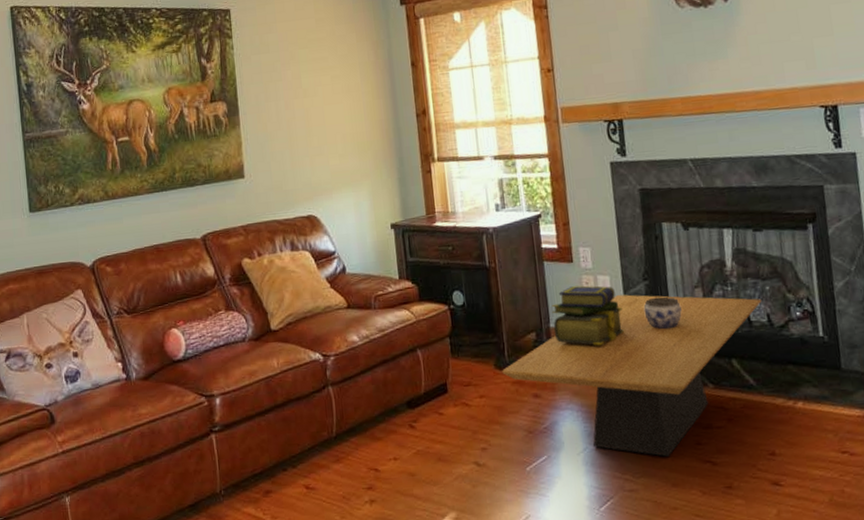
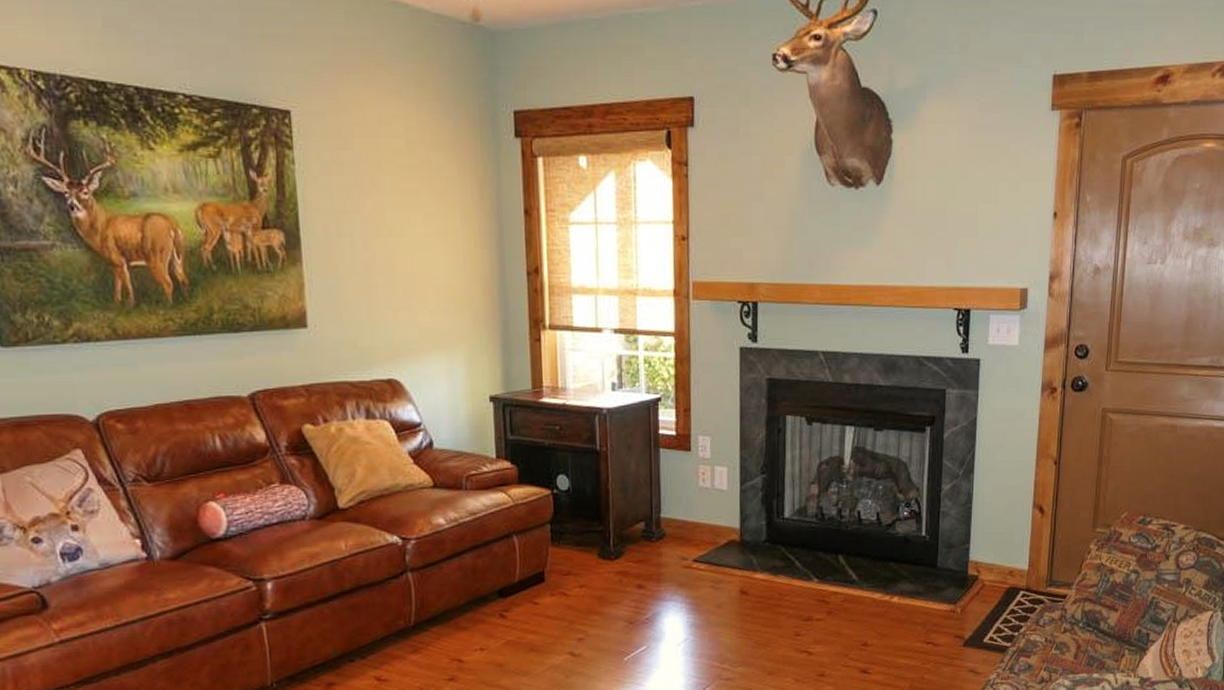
coffee table: present [502,294,762,457] -> none [606,486,874,647]
stack of books: present [551,285,625,346] -> none [663,476,738,538]
jar: present [643,297,682,330] -> none [758,491,796,524]

